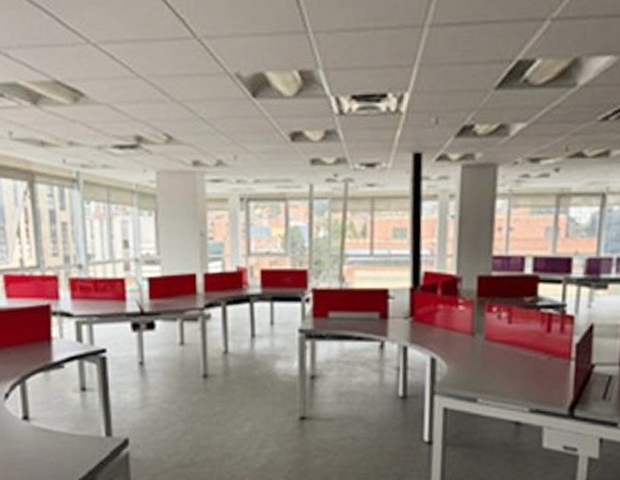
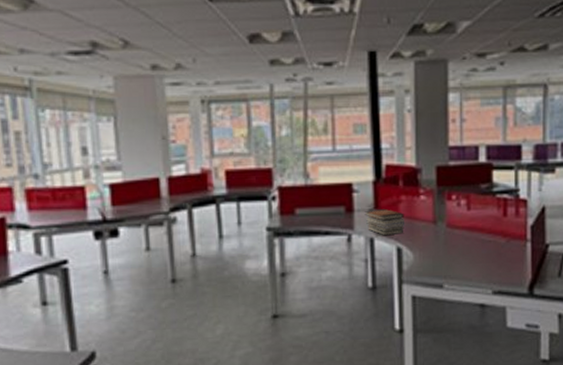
book stack: none [399,317,441,345] -> present [365,209,406,236]

